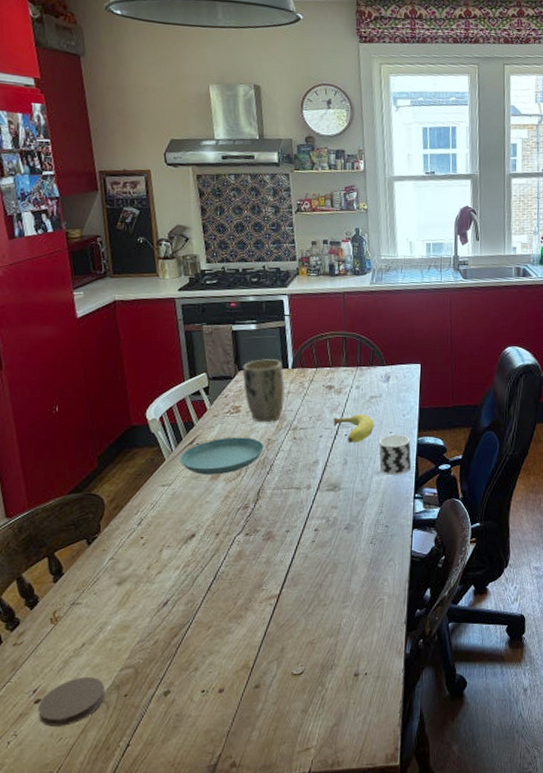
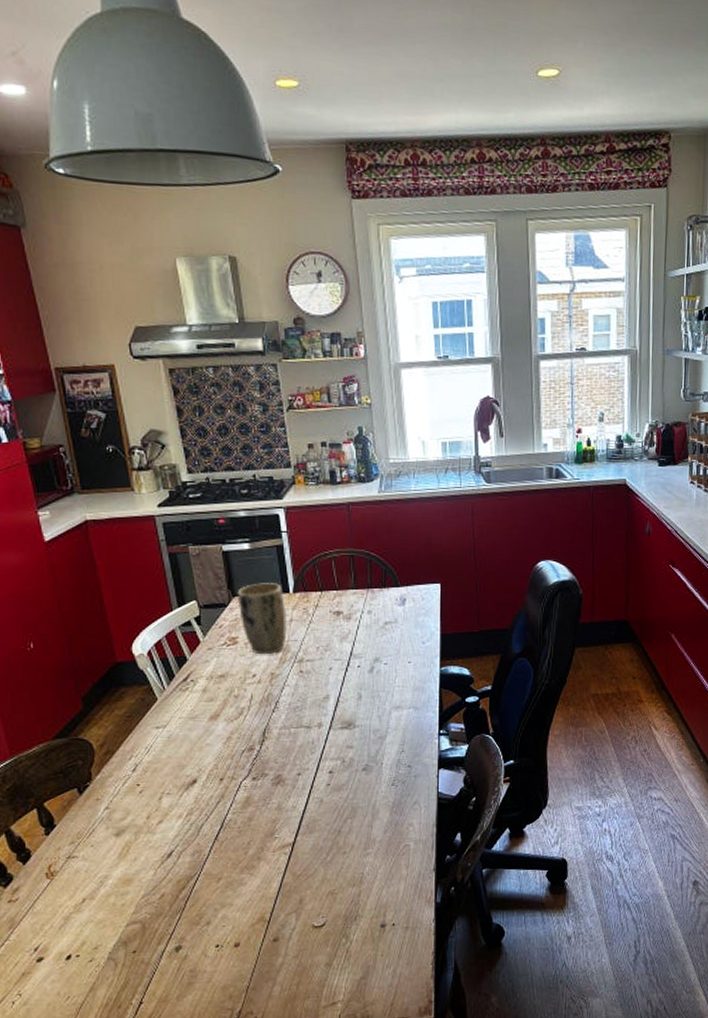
coaster: present [37,676,106,727] -> none [40,933,112,985]
saucer: present [180,437,264,475] -> none [174,672,267,715]
fruit: present [333,413,375,443] -> none [343,642,390,675]
cup: present [379,435,412,475] -> none [397,665,435,710]

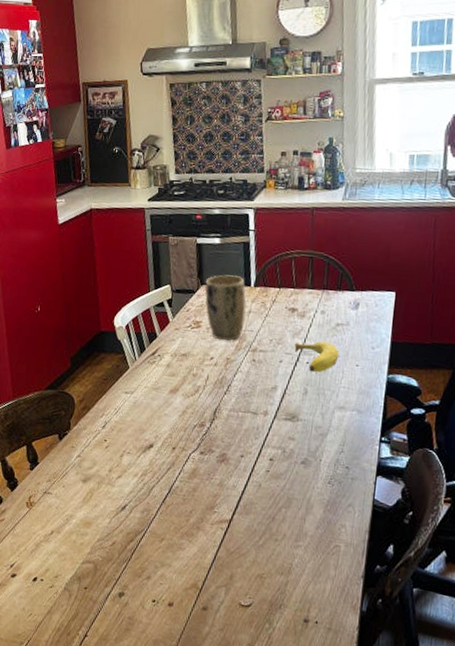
fruit: none [343,642,390,675] -> present [294,341,340,373]

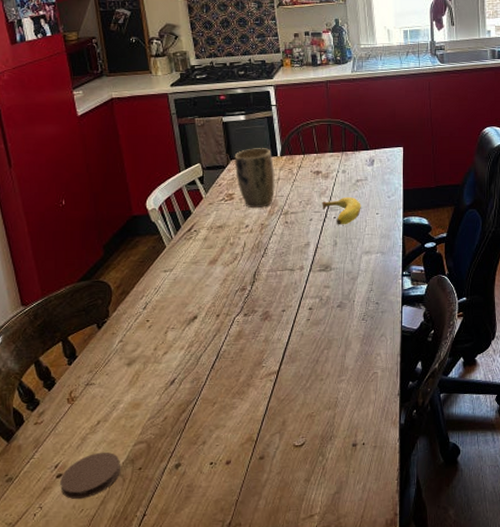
coaster: none [13,561,69,604] -> present [59,452,121,499]

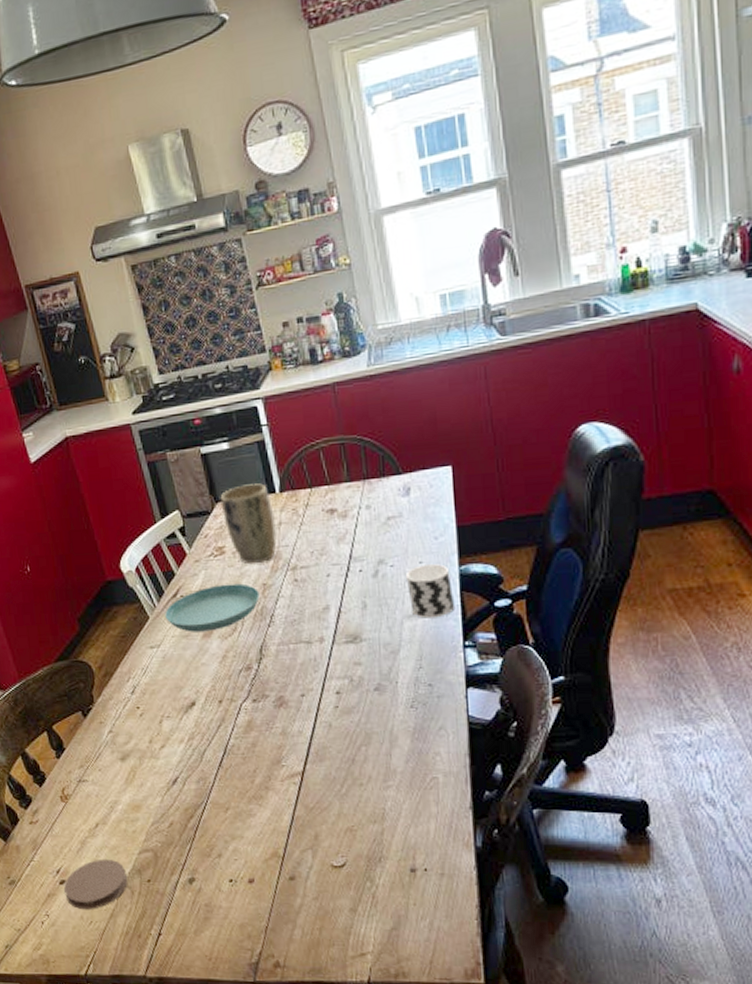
saucer: none [180,223,258,260] -> present [165,583,260,632]
fruit: present [322,196,361,225] -> none [341,541,397,581]
cup: none [367,215,399,254] -> present [406,564,455,619]

